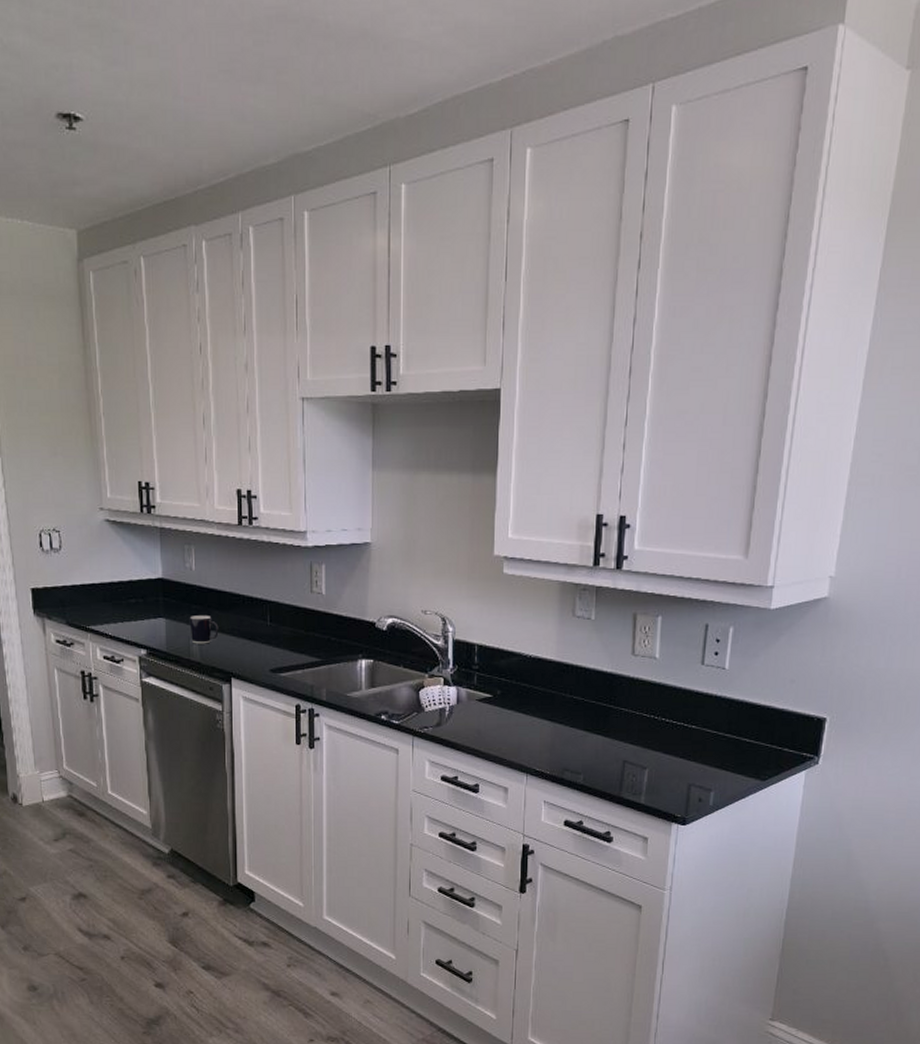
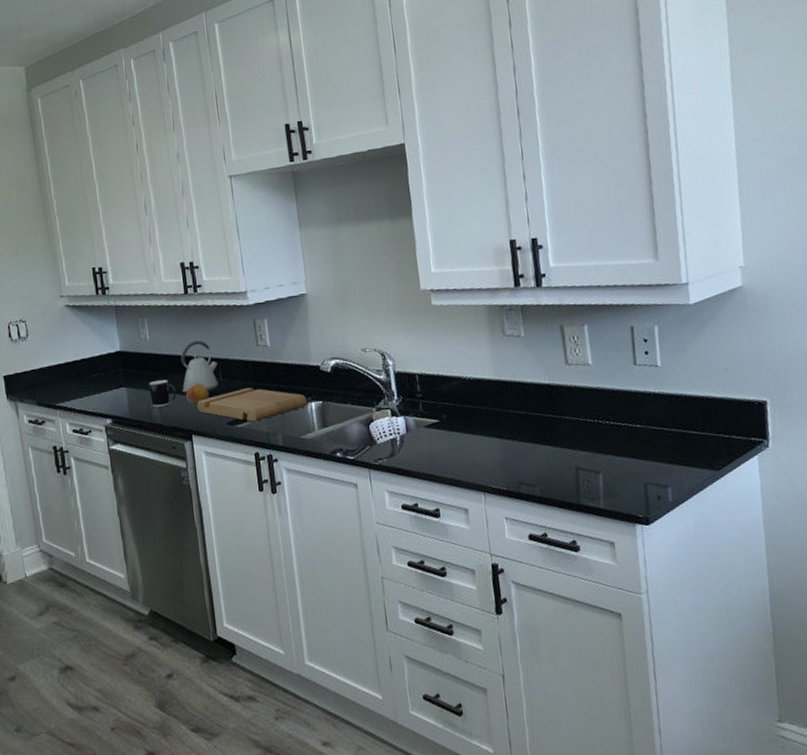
kettle: none [225,578,268,639] -> present [180,340,219,396]
fruit: none [229,623,255,647] -> present [186,383,210,406]
cutting board: none [239,636,358,672] -> present [196,387,308,422]

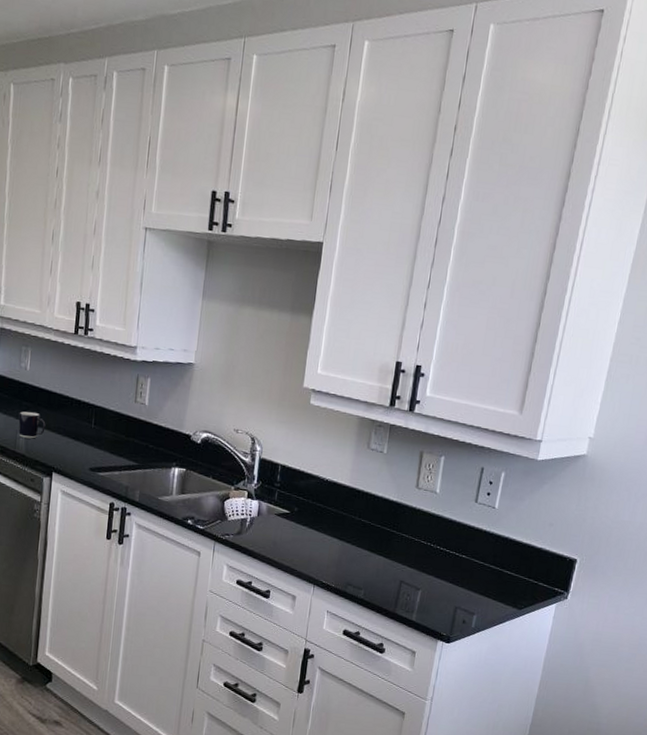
kettle: present [180,340,219,396] -> none [52,382,94,439]
fruit: present [186,383,210,406] -> none [55,423,79,445]
cutting board: present [196,387,308,422] -> none [63,439,172,474]

